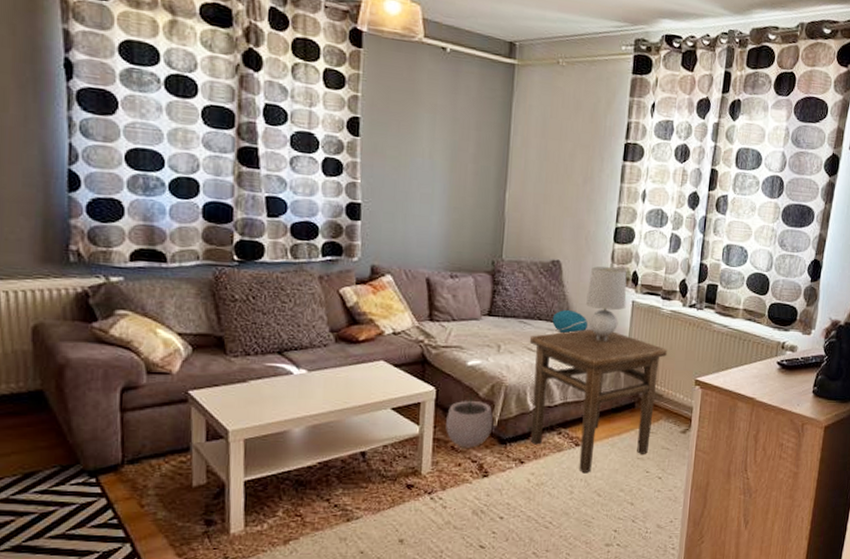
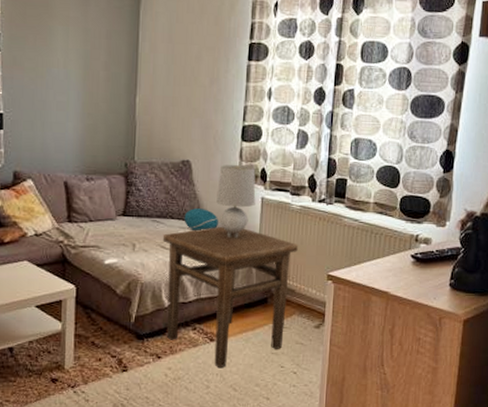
plant pot: present [446,393,494,448] -> none [86,291,131,343]

